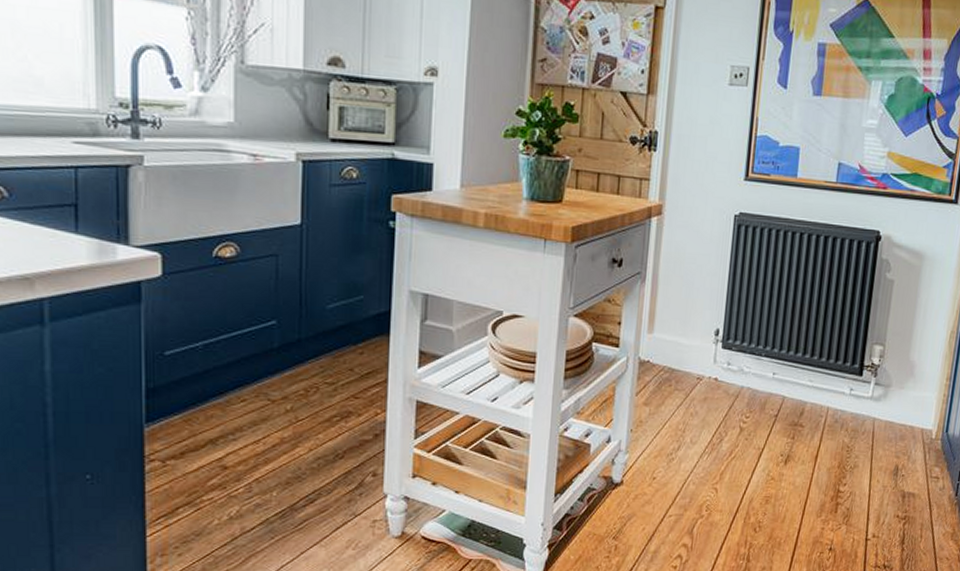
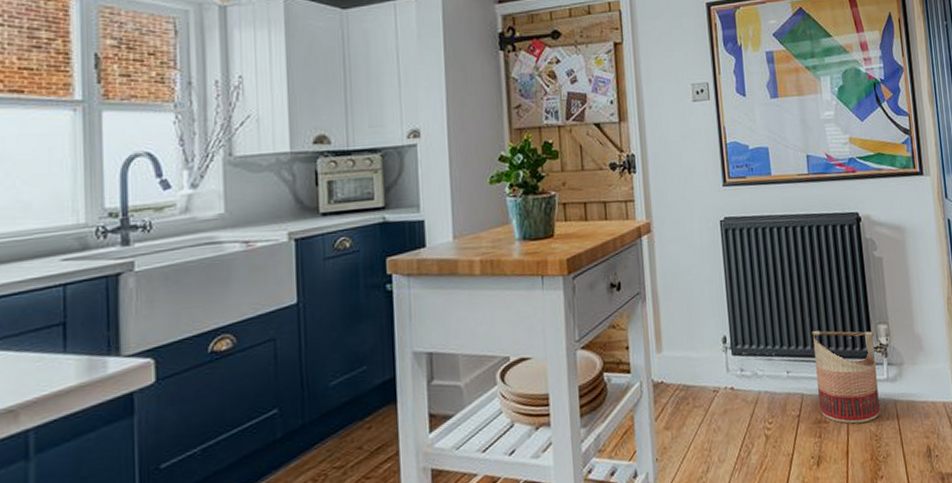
basket: none [797,340,868,433] -> present [812,330,880,424]

